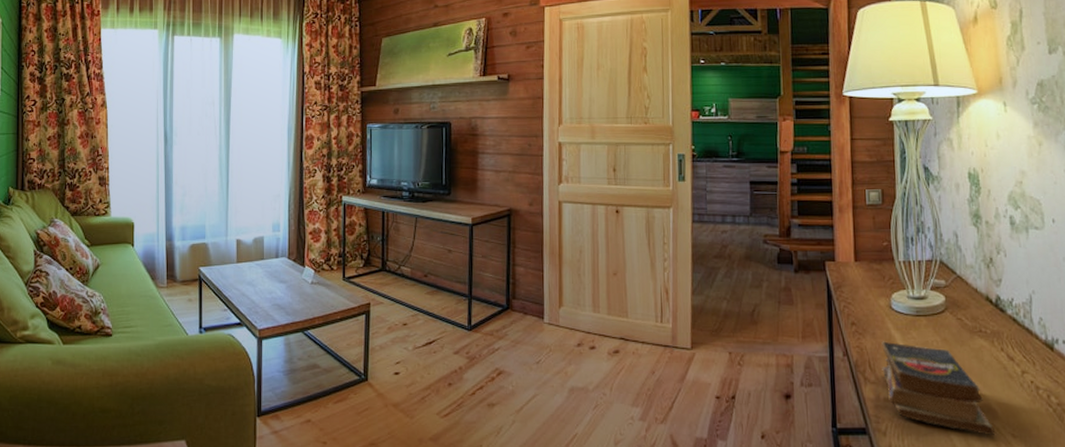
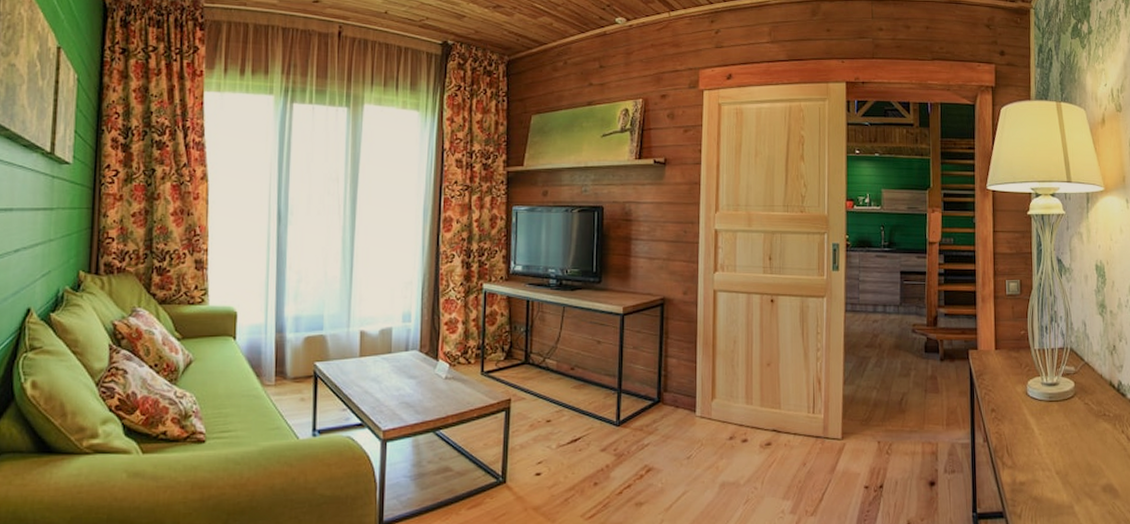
books: present [882,341,996,435] -> none [1018,426,1117,514]

